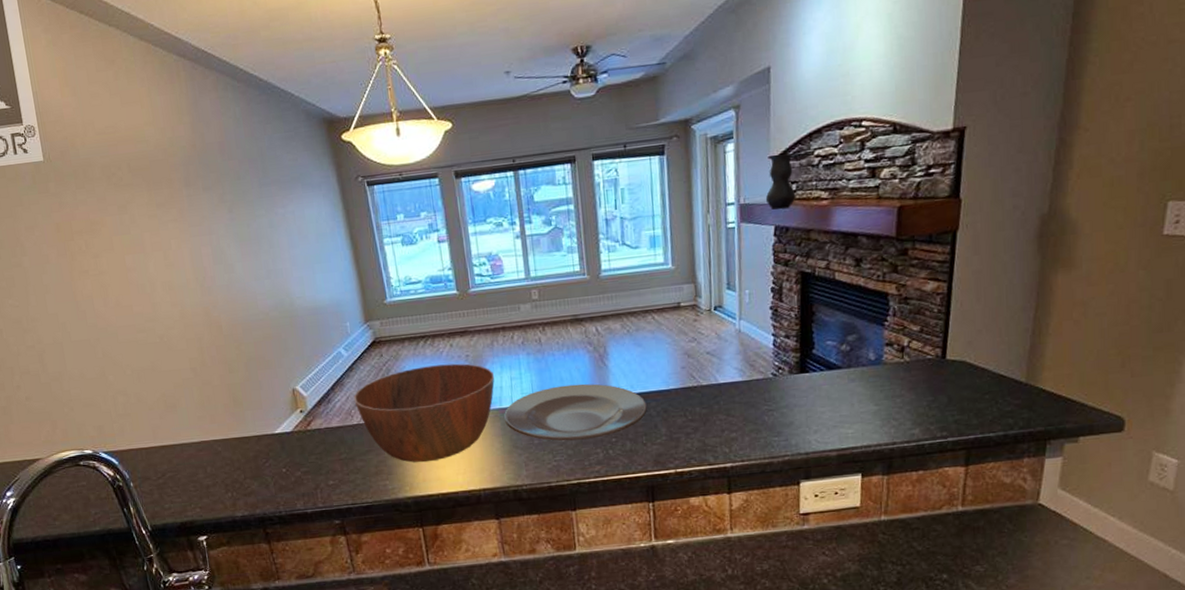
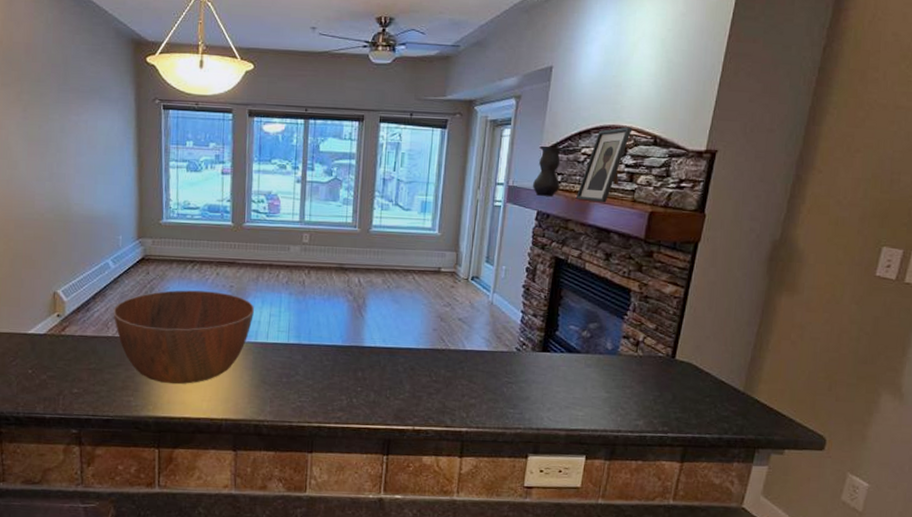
plate: present [503,383,647,441] -> none [256,329,395,385]
picture frame: none [814,118,868,207] -> present [575,127,633,203]

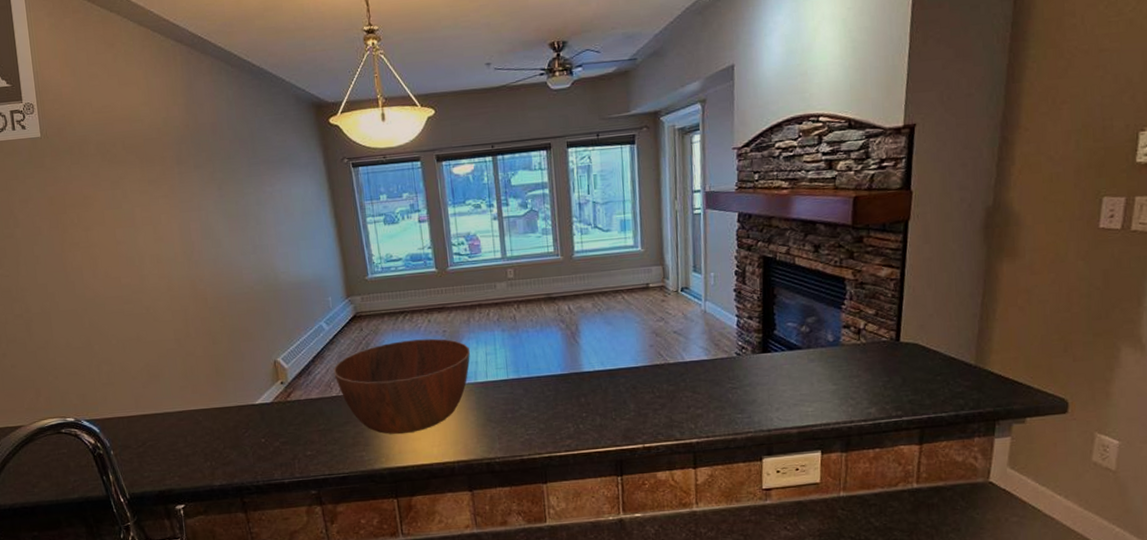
vase: present [532,146,564,198] -> none [729,144,758,198]
picture frame: present [575,127,633,203] -> none [775,114,825,196]

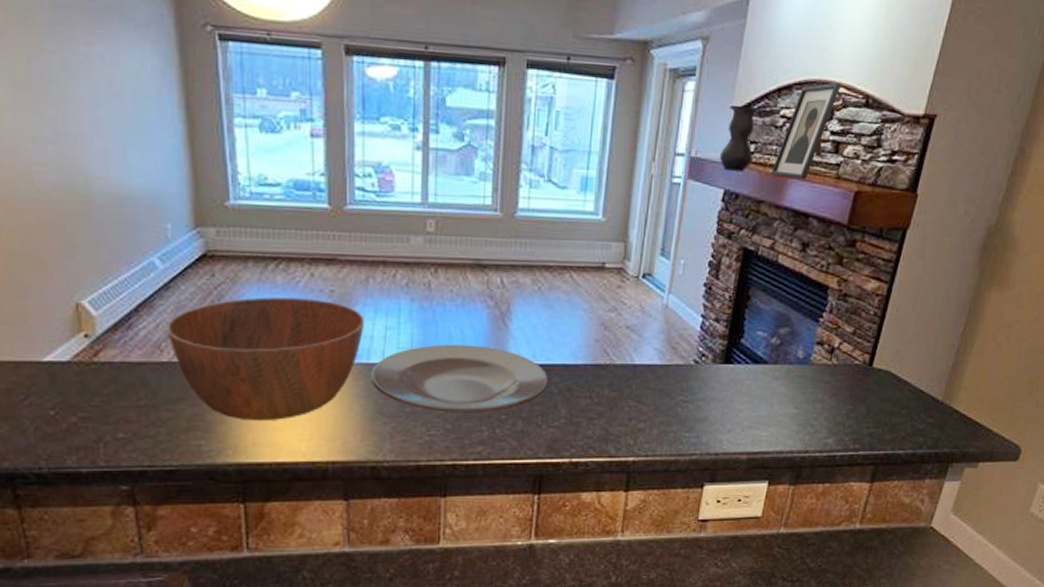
plate: none [478,360,617,415] -> present [370,344,548,413]
vase: none [729,144,758,198] -> present [719,105,759,173]
picture frame: none [775,114,825,196] -> present [770,82,842,180]

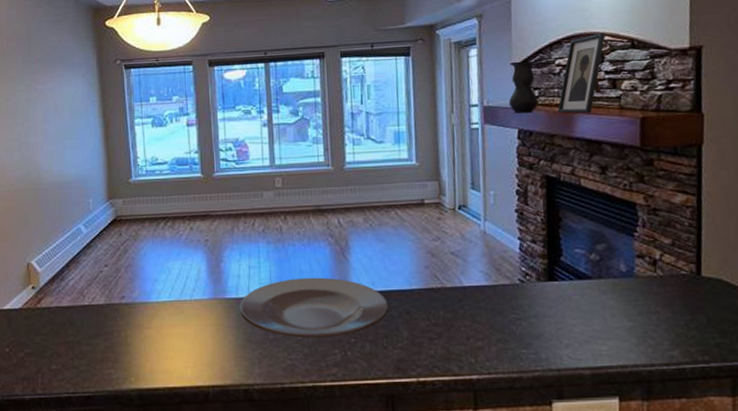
bowl: present [166,297,364,421] -> none [88,247,232,352]

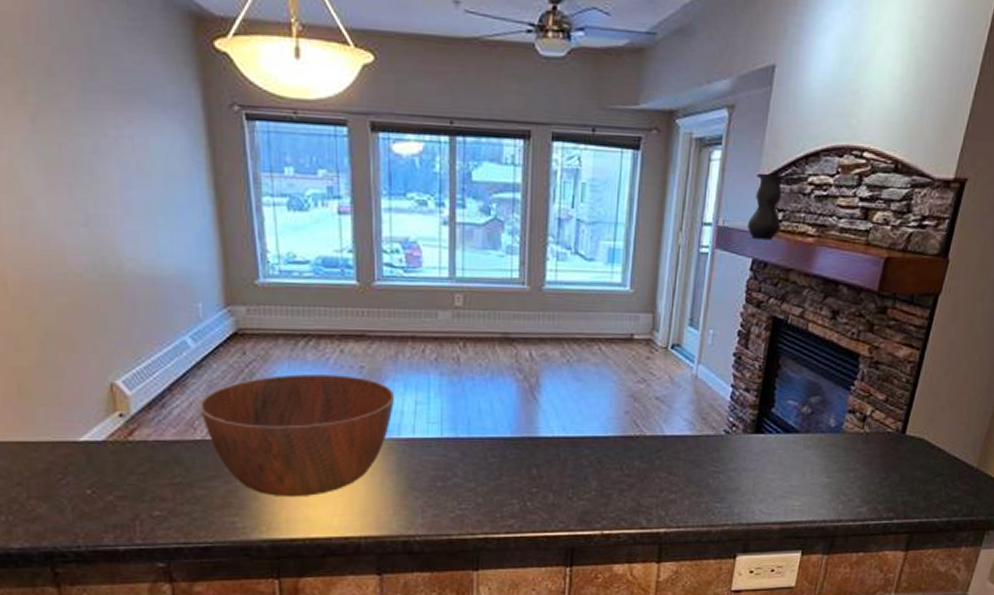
bowl: none [88,247,232,352] -> present [199,374,394,498]
plate: present [239,277,389,338] -> none [400,418,579,486]
picture frame: present [557,32,606,114] -> none [799,148,870,247]

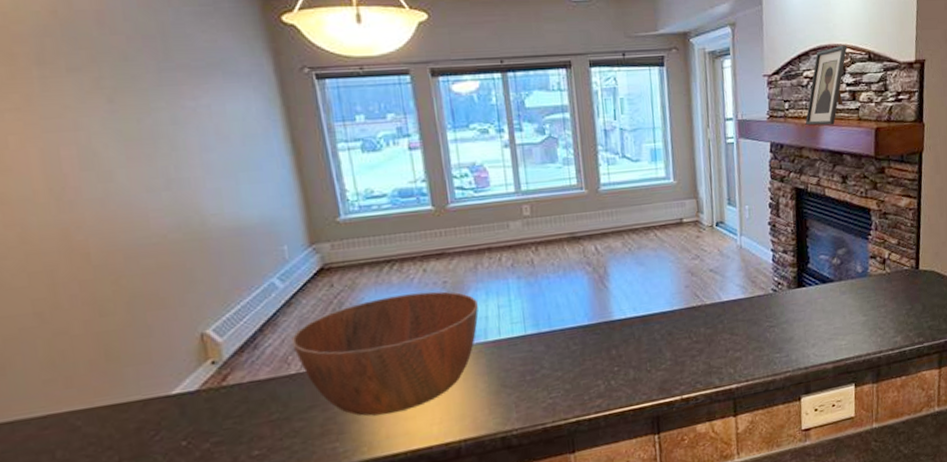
vase: present [746,173,787,241] -> none [761,72,789,127]
picture frame: none [799,148,870,247] -> present [805,45,848,126]

